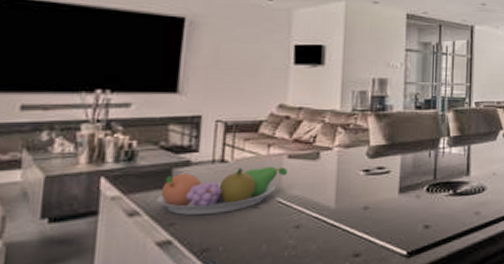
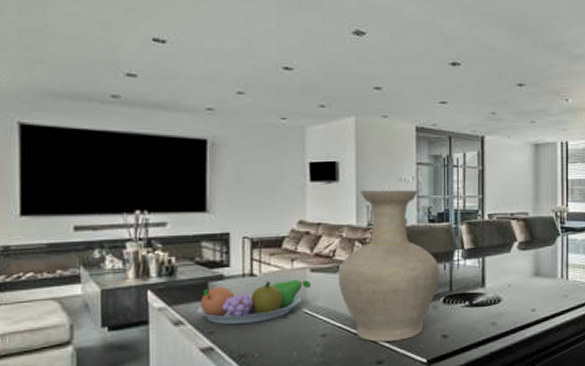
vase: none [317,75,424,233] -> present [337,190,439,342]

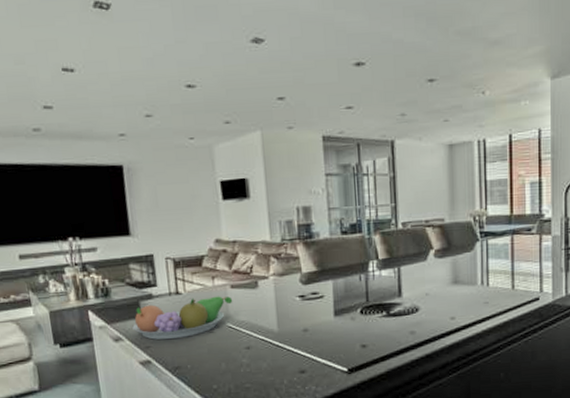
vase: present [337,190,439,342] -> none [256,202,355,353]

